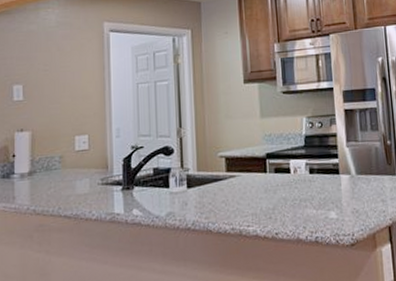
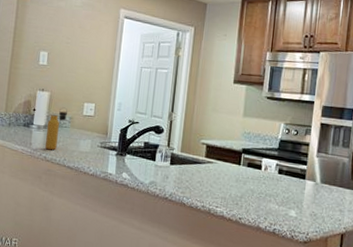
water bottle: none [33,145,57,201] -> present [45,107,68,151]

